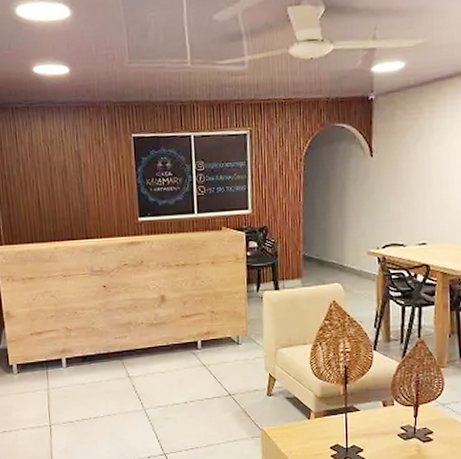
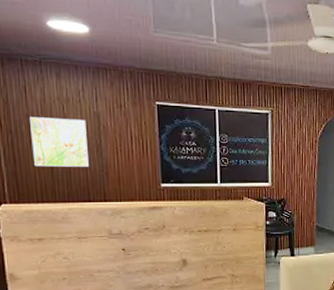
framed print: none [20,159,71,209] -> present [30,117,89,167]

